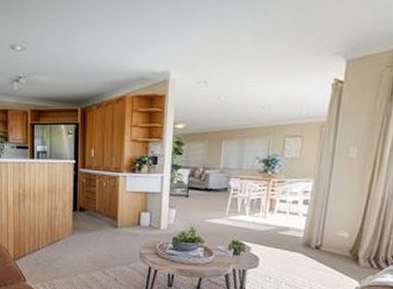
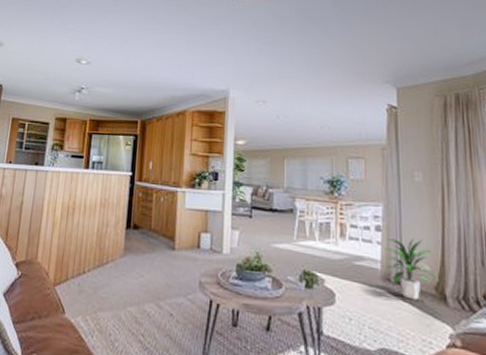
indoor plant: none [309,209,356,262] -> present [385,238,439,301]

